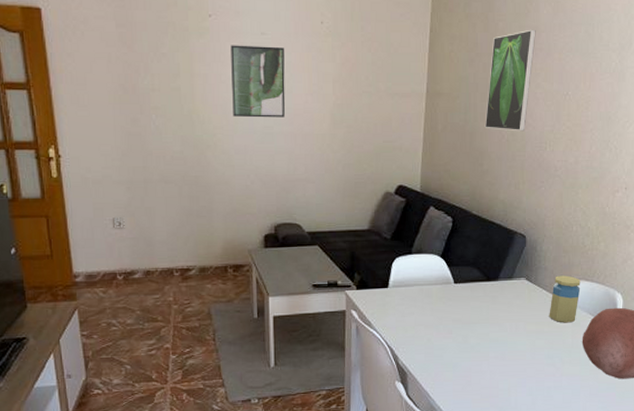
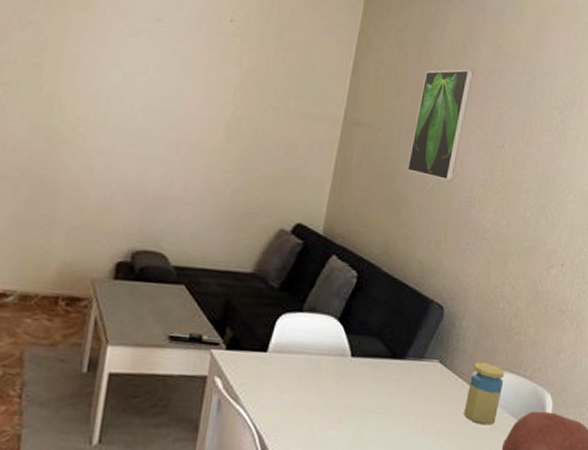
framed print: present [231,45,285,118] -> none [104,26,182,121]

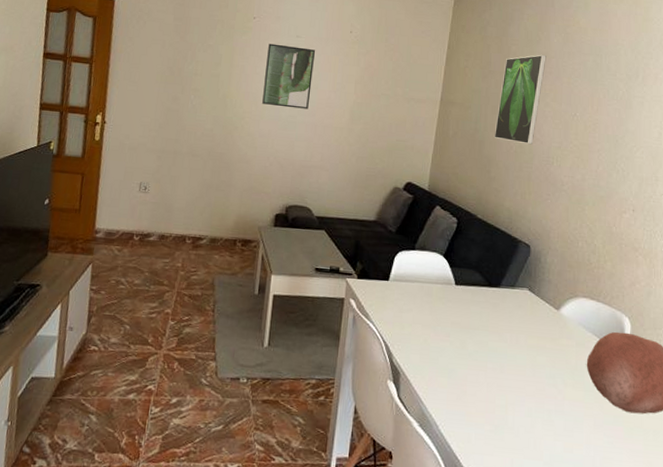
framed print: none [104,26,182,121] -> present [262,43,315,109]
jar: present [463,362,505,425] -> none [551,290,586,342]

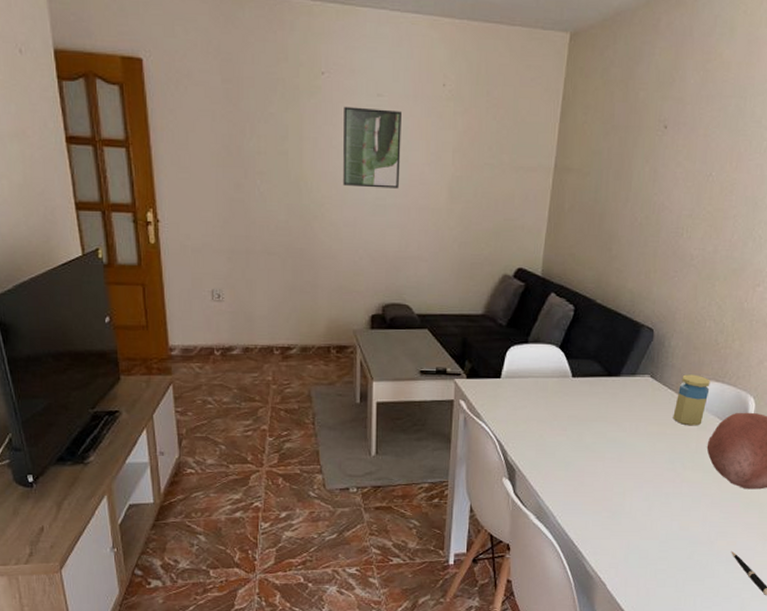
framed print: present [494,54,546,145] -> none [616,100,681,215]
jar: none [551,290,586,342] -> present [673,374,711,426]

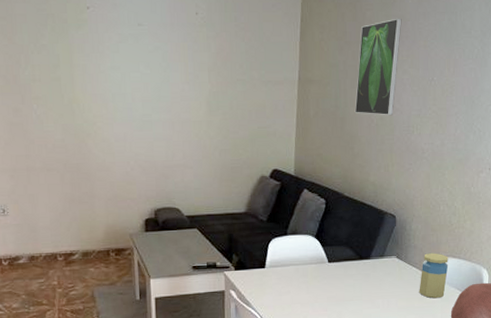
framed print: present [343,106,401,189] -> none [109,36,163,106]
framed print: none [616,100,681,215] -> present [354,18,402,116]

